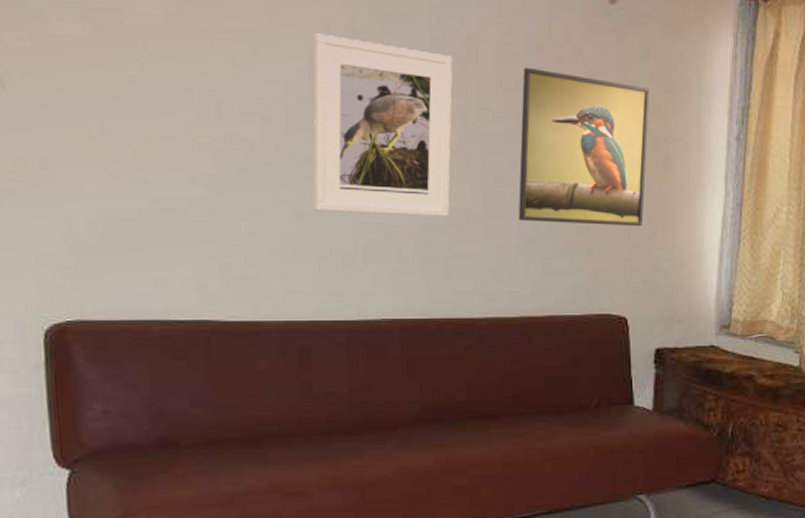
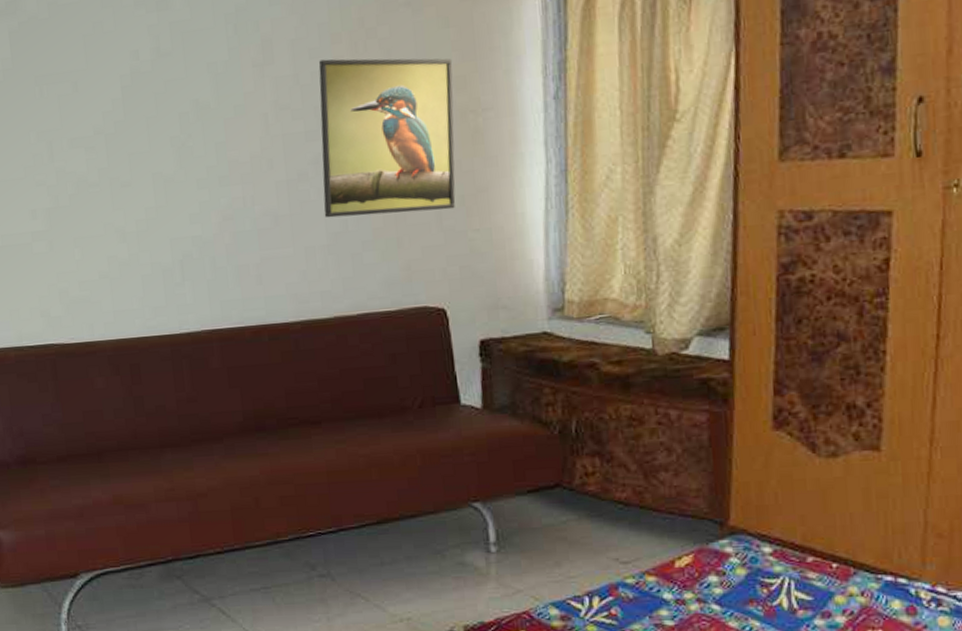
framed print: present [313,33,453,216] -> none [125,61,257,231]

